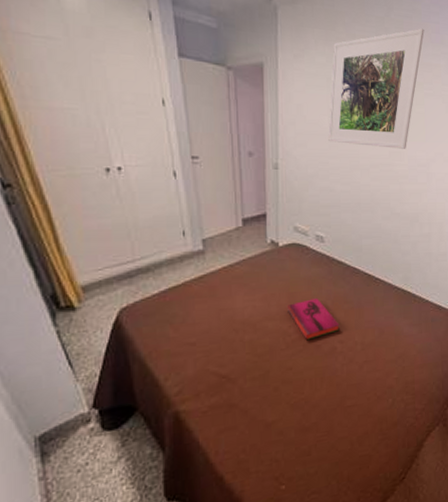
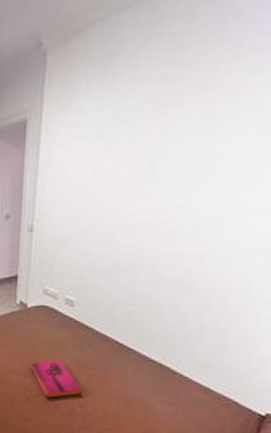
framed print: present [328,28,424,149] -> none [90,34,244,202]

